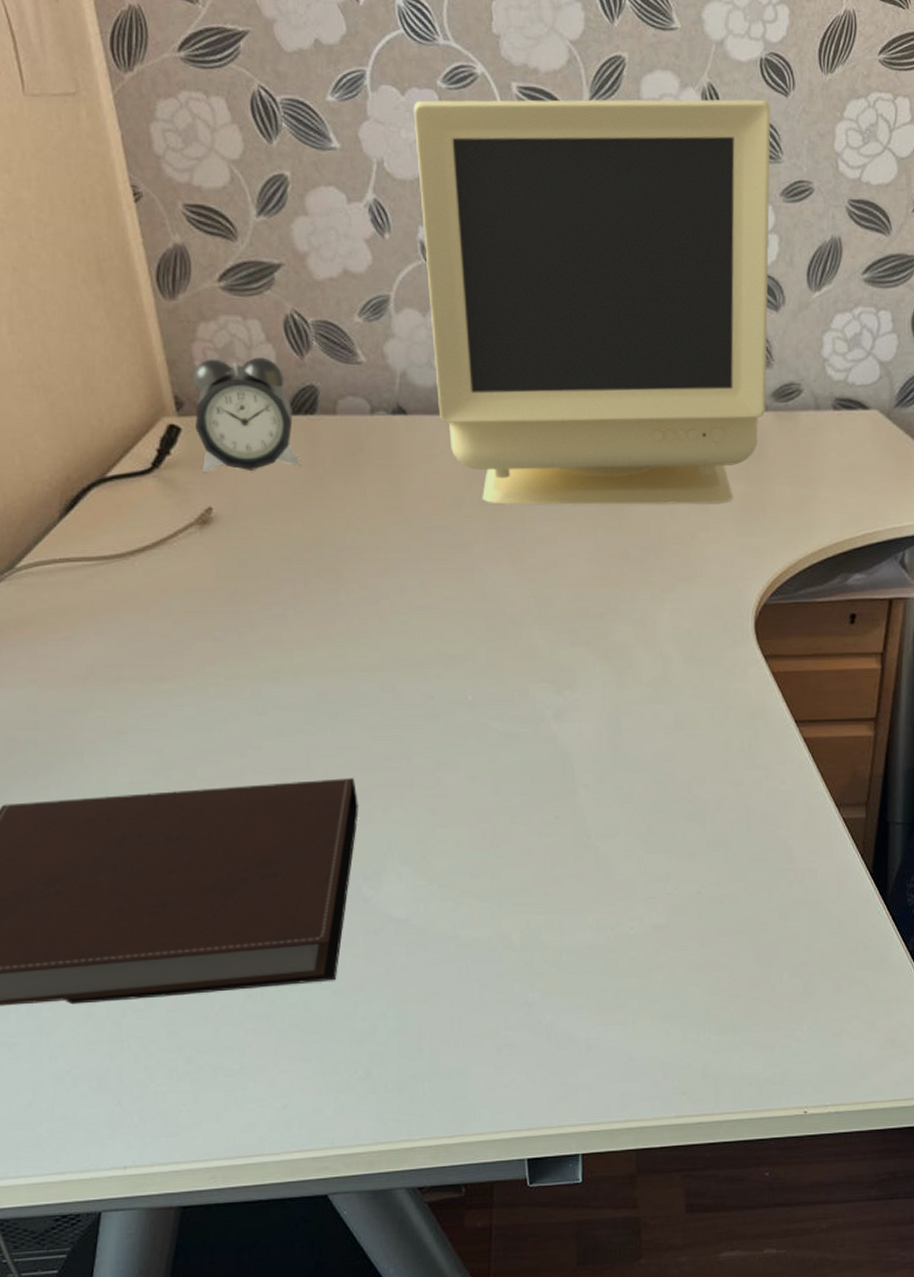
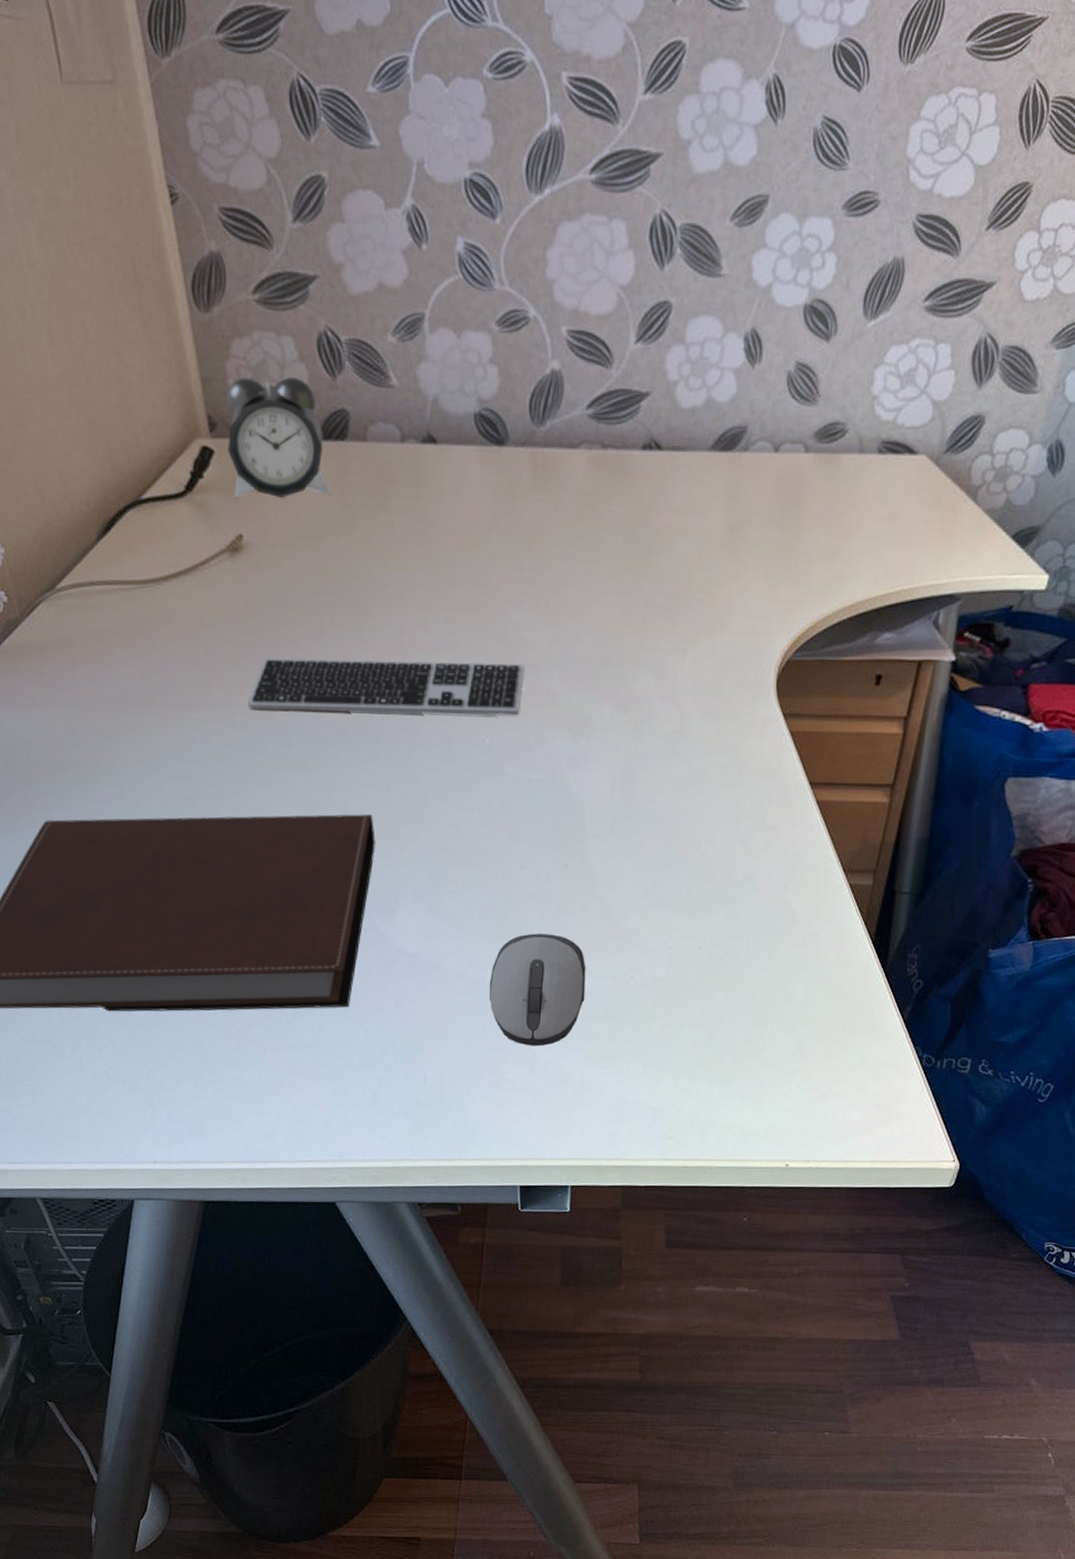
keyboard: none [220,621,505,678] -> present [247,658,525,716]
monitor: present [413,99,771,504] -> none [457,92,841,551]
computer mouse: none [485,888,585,1007] -> present [490,933,586,1046]

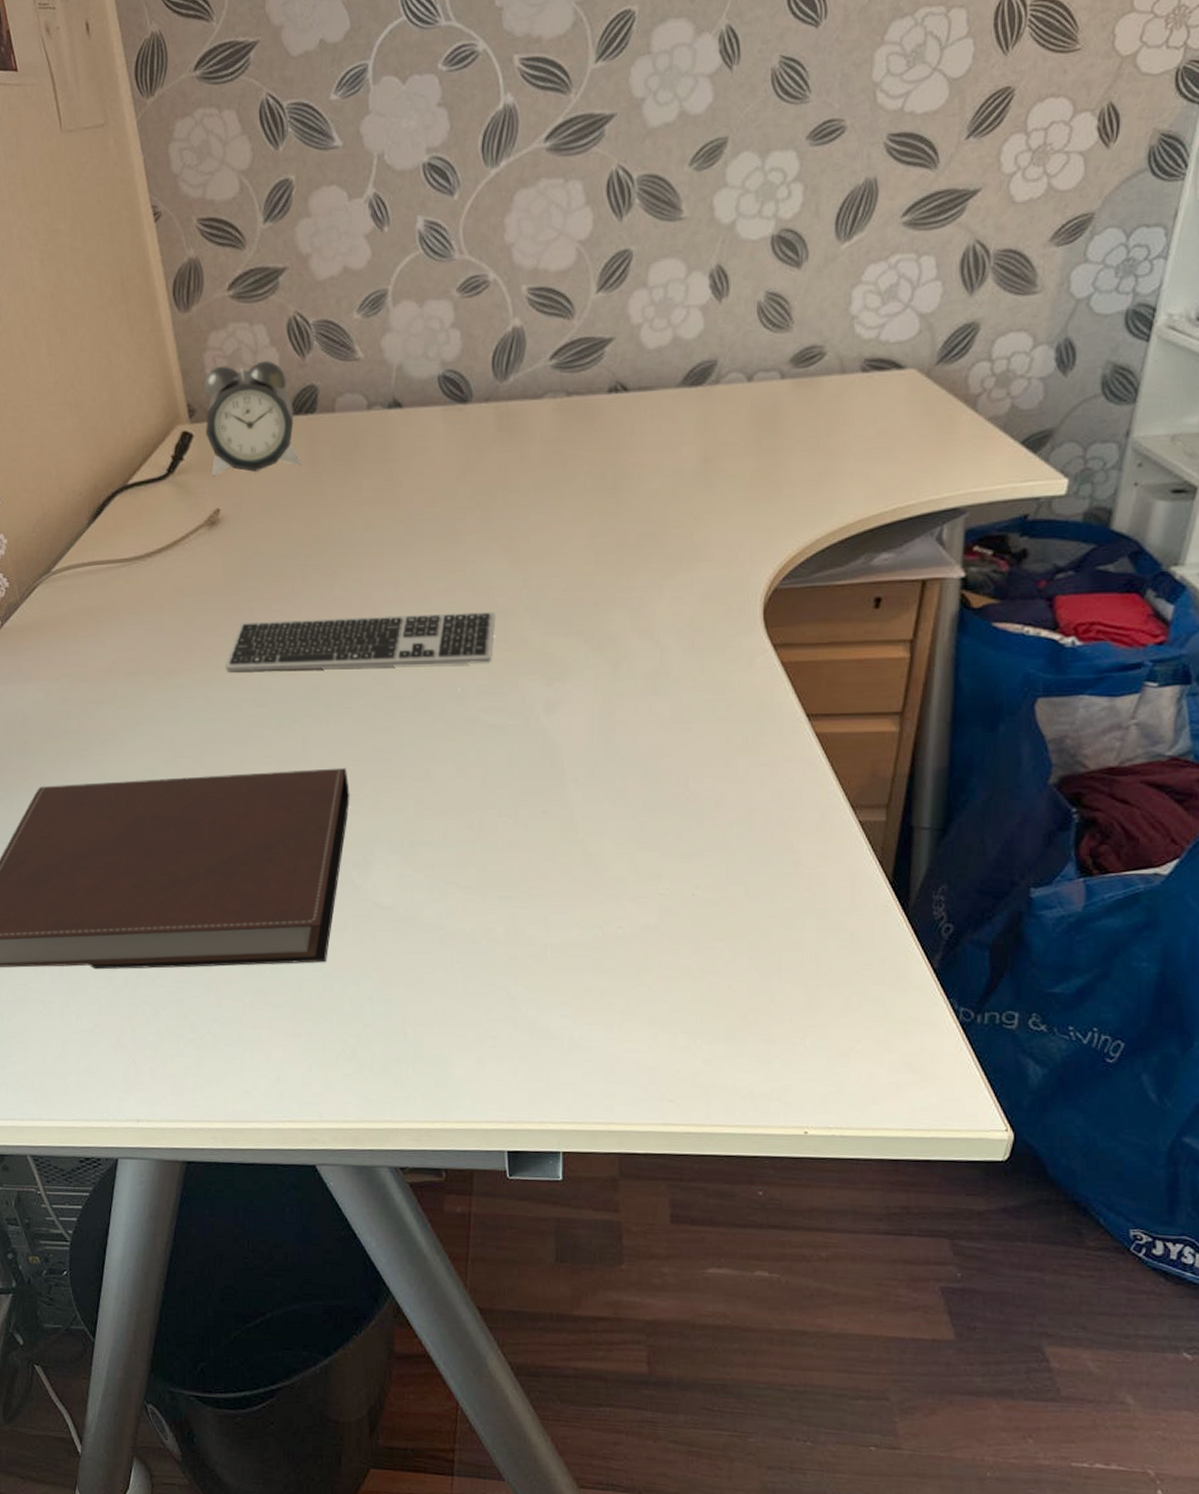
computer mouse: present [490,933,586,1046] -> none [470,883,570,1001]

